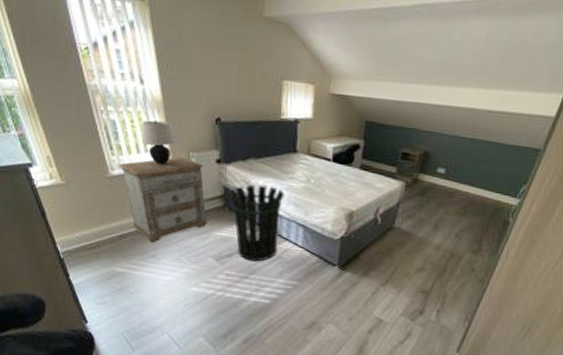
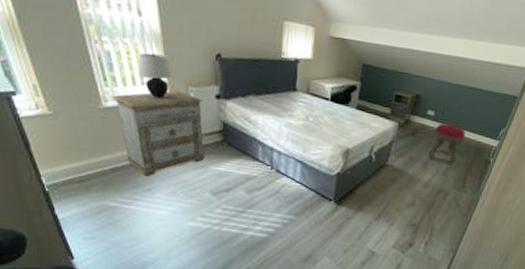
waste bin: present [229,185,285,262] -> none [228,121,284,196]
stool: none [439,181,481,227] -> present [428,123,466,166]

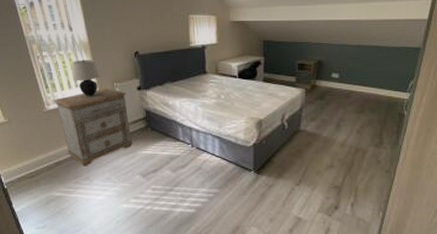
stool: present [428,123,466,166] -> none [339,83,374,124]

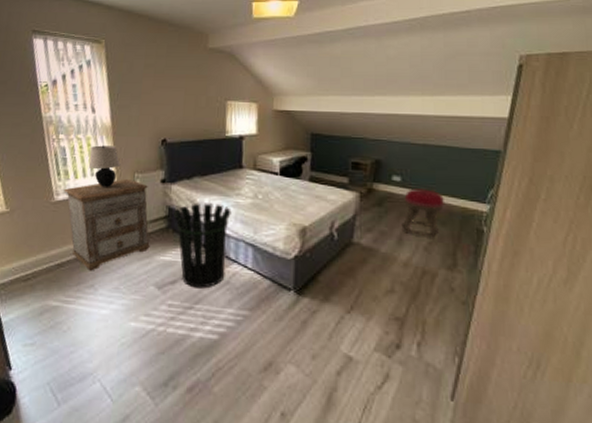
waste bin: none [151,105,199,174] -> present [174,203,232,289]
stool: none [339,83,374,124] -> present [401,189,444,239]

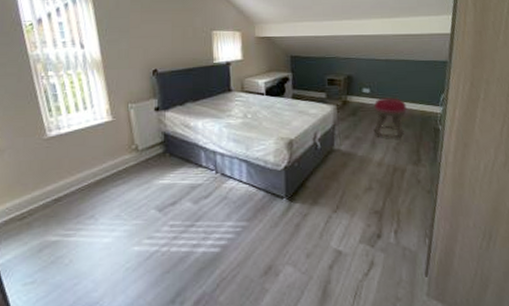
nightstand: present [63,179,150,271] -> none [56,110,148,202]
table lamp: present [88,145,121,187] -> none [80,79,114,119]
waste bin: present [174,203,232,289] -> none [169,126,224,207]

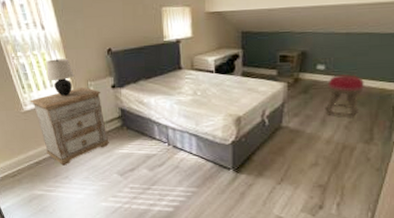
nightstand: none [56,110,148,202] -> present [30,87,109,166]
table lamp: none [80,79,114,119] -> present [46,58,75,96]

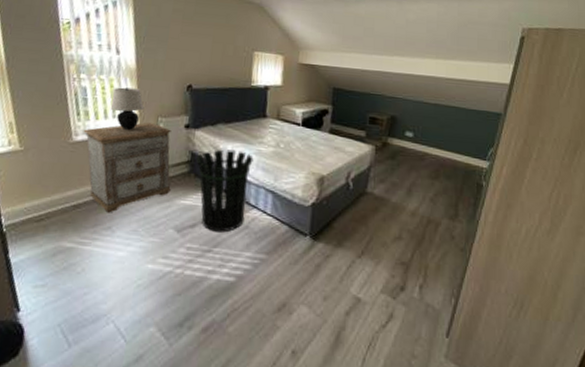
waste bin: none [126,102,175,173] -> present [196,149,254,233]
stool: present [325,75,364,119] -> none [411,144,450,191]

